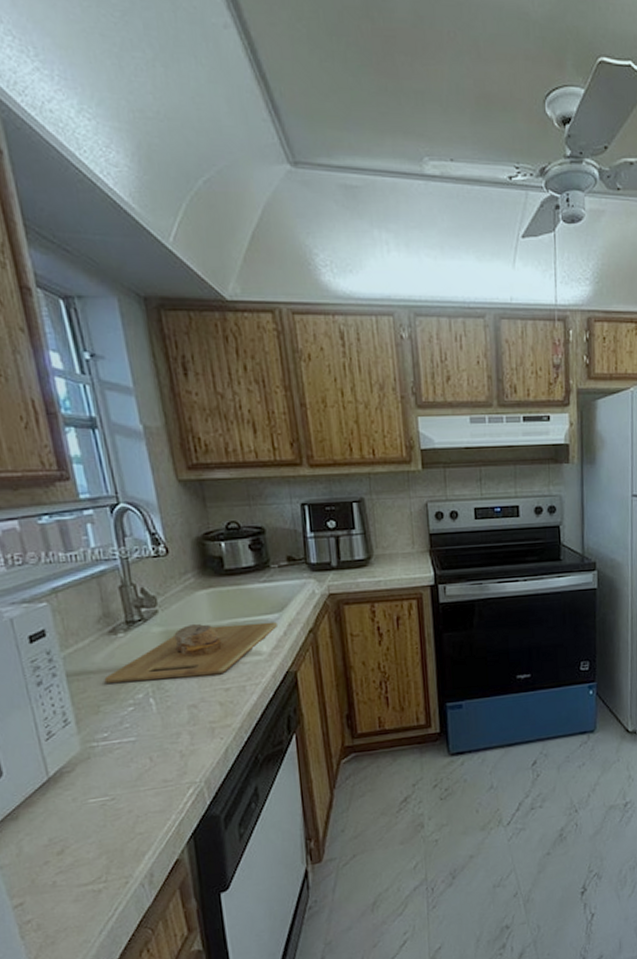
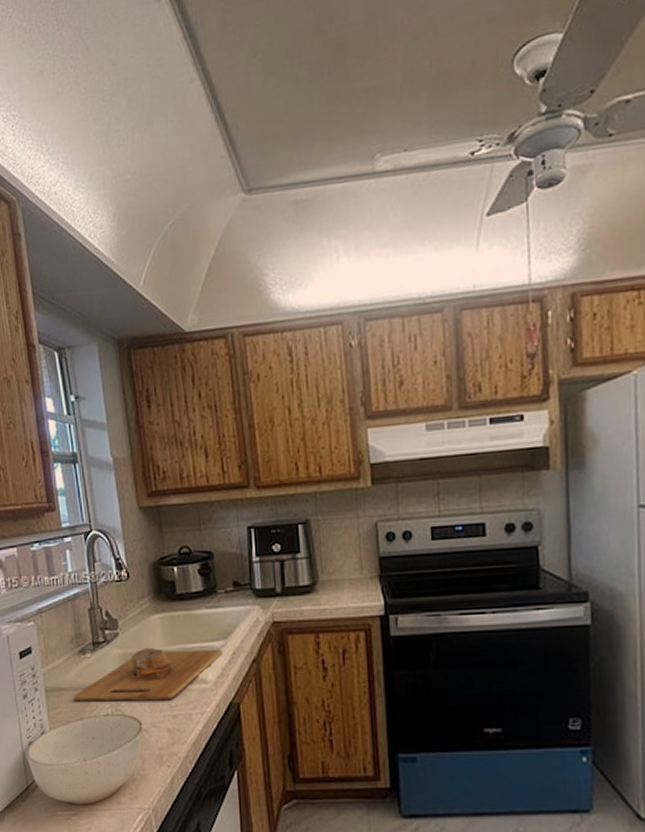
bowl: none [44,691,192,790] -> present [26,713,144,805]

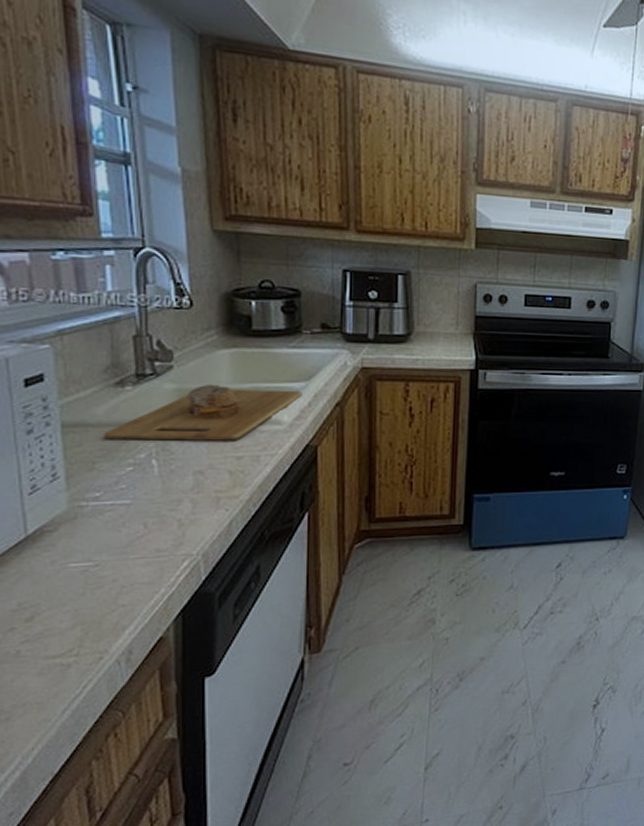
bowl: present [26,713,144,805] -> none [26,453,198,555]

